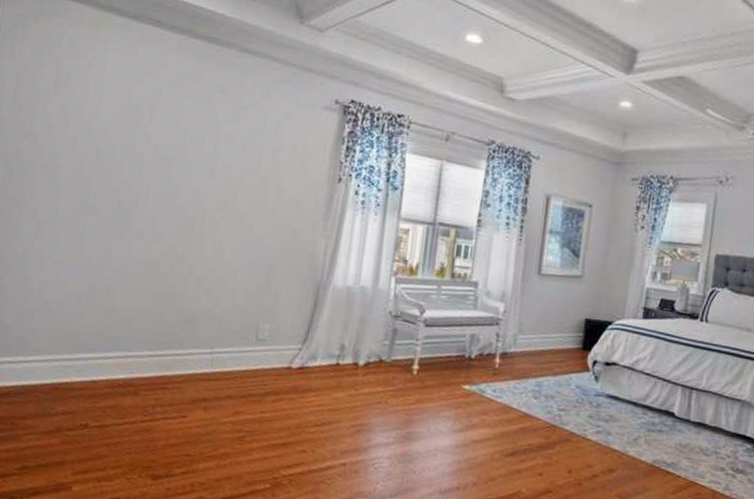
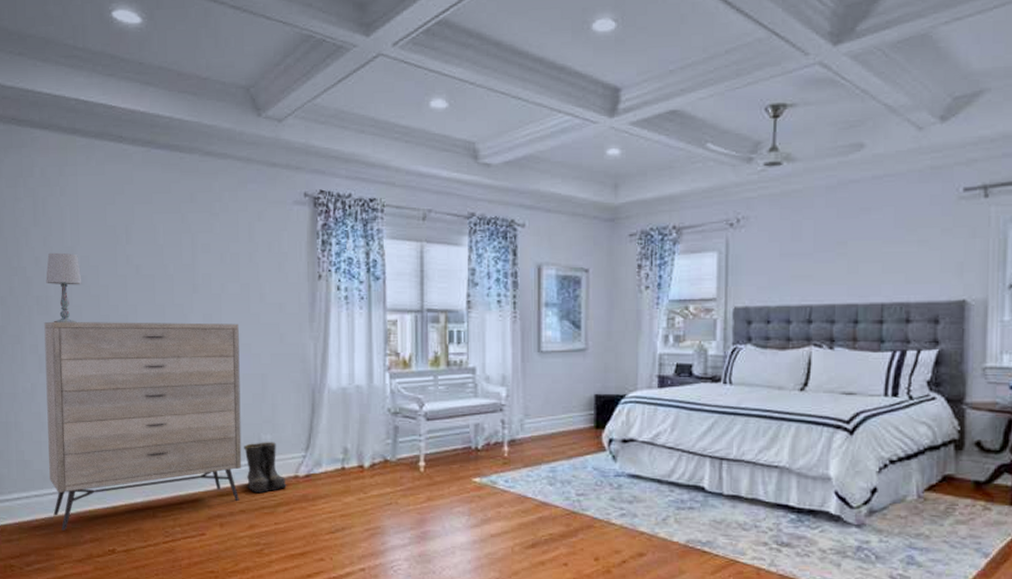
dresser: none [25,189,253,401] -> present [44,321,242,531]
table lamp: none [57,121,96,194] -> present [46,252,82,323]
boots: none [237,330,280,381] -> present [244,442,288,493]

